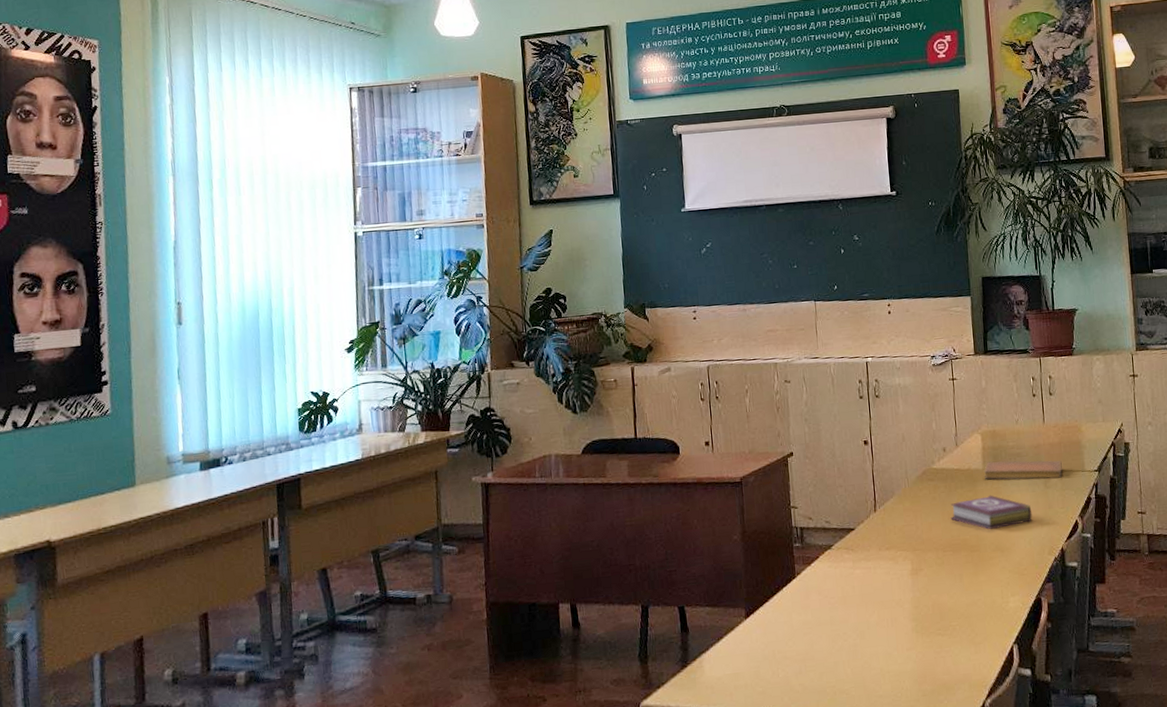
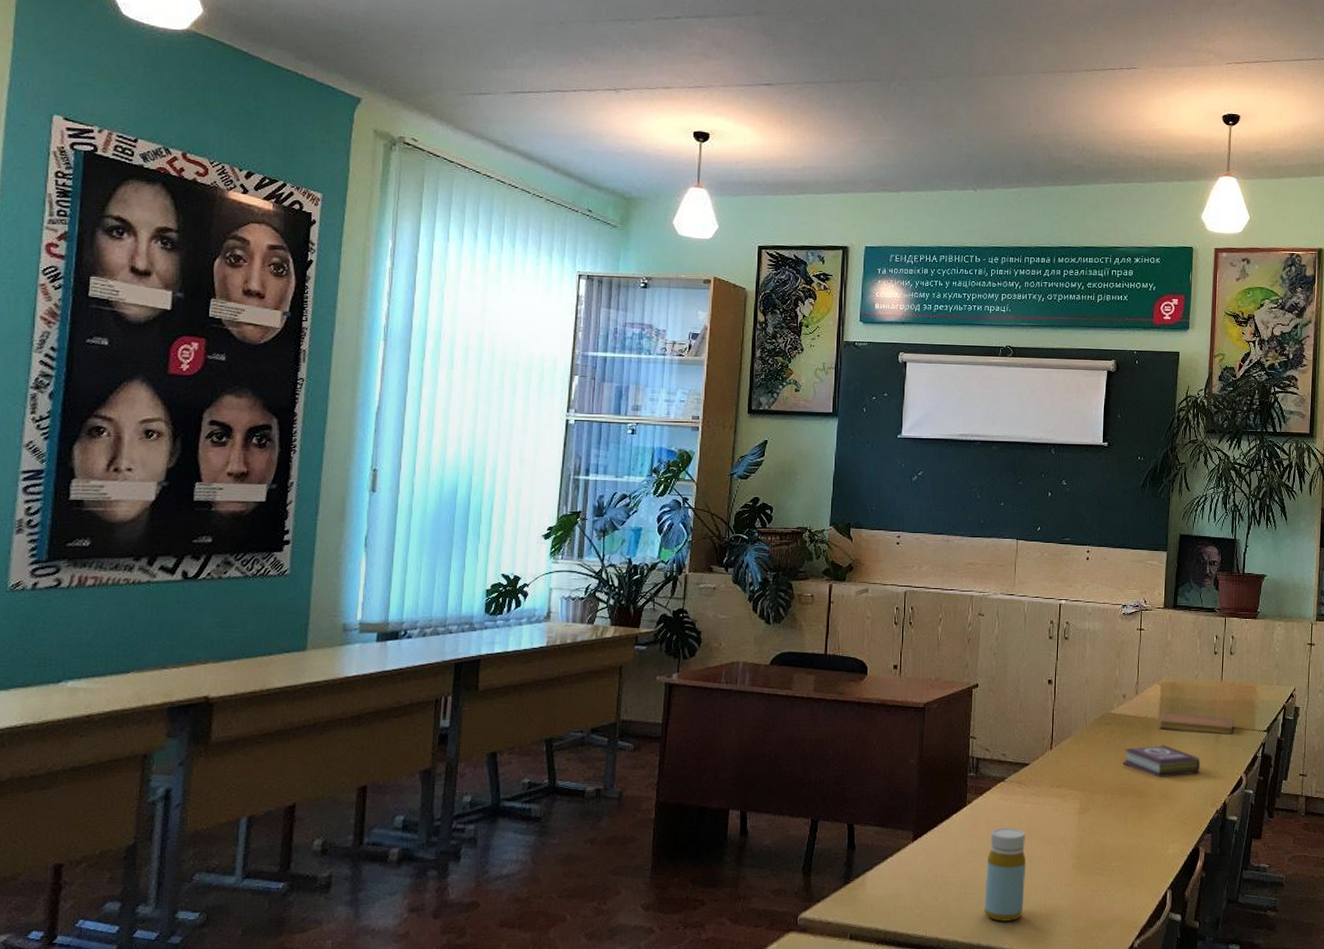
bottle: none [823,595,866,692] -> present [984,827,1026,921]

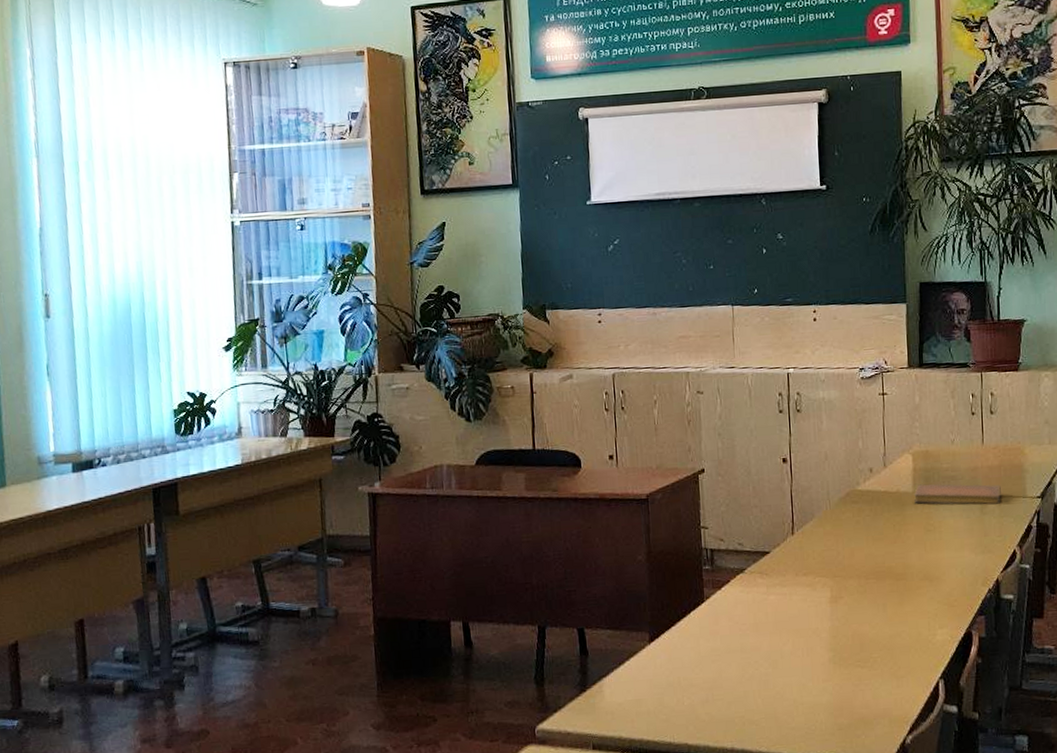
bottle: present [984,827,1026,921] -> none [733,622,778,723]
book: present [1122,744,1200,778] -> none [875,520,966,558]

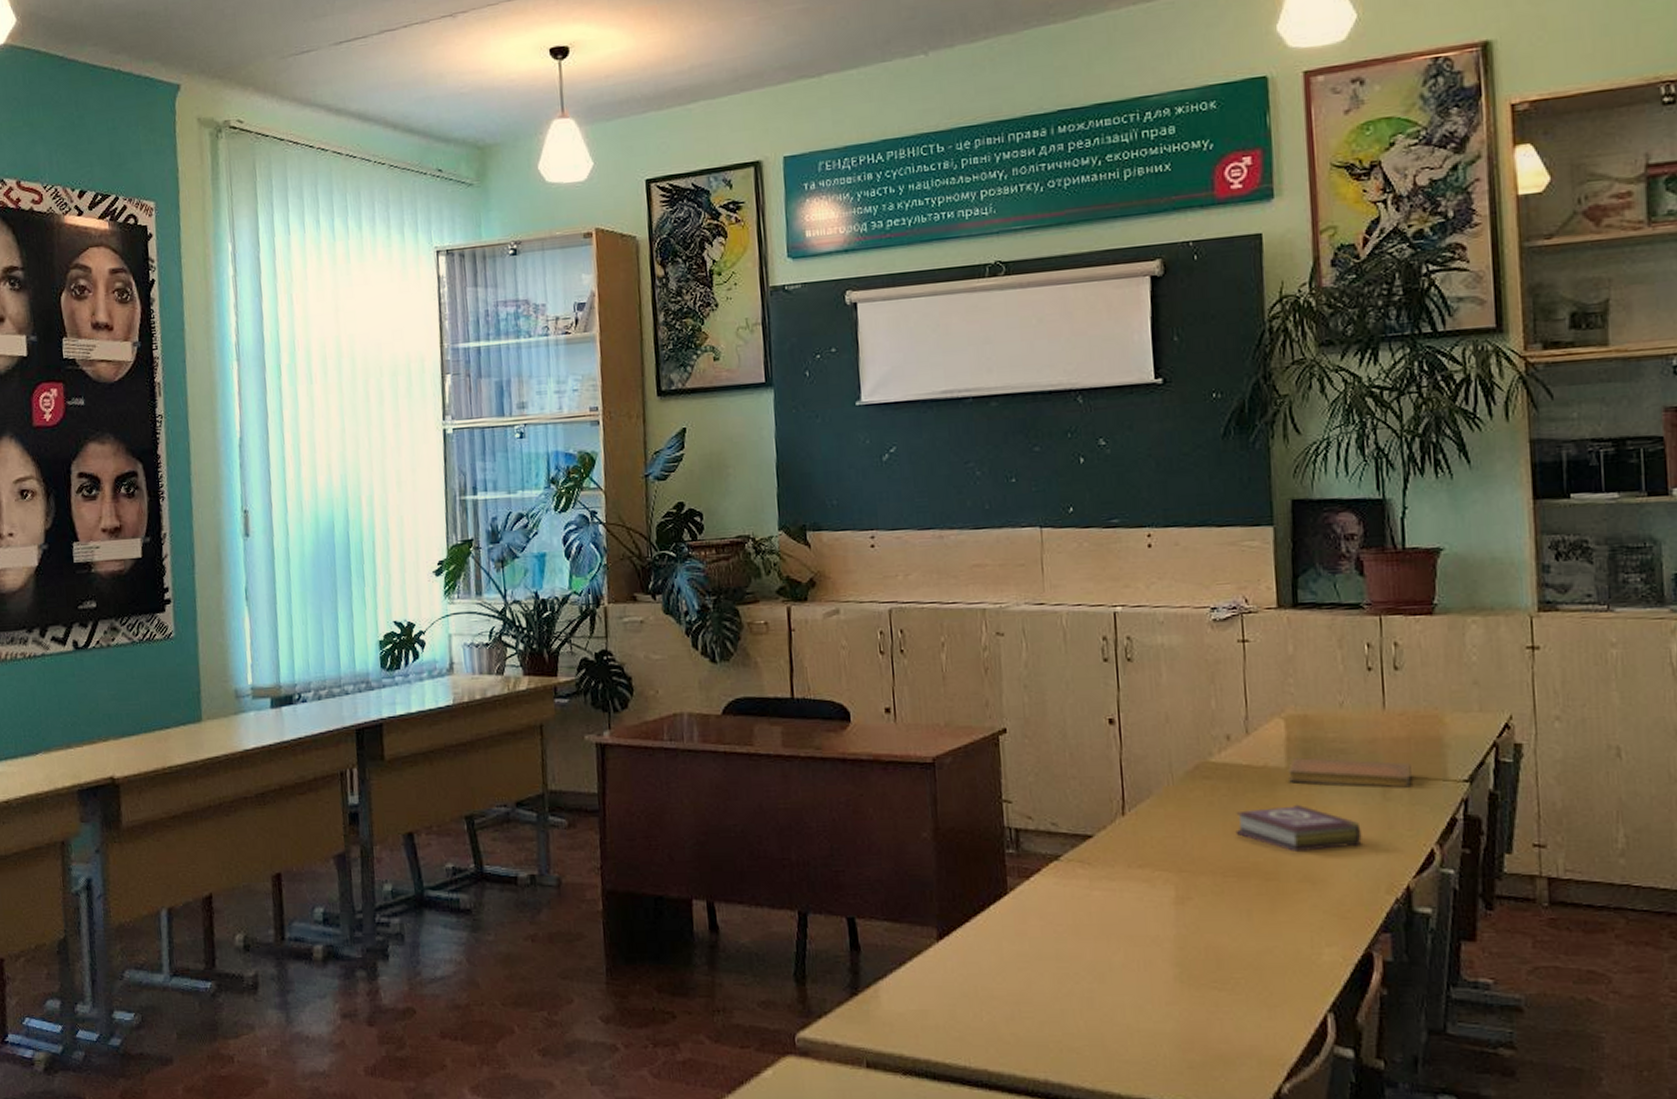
book: none [875,520,966,558] -> present [1235,804,1362,853]

